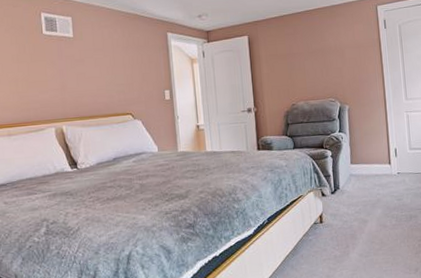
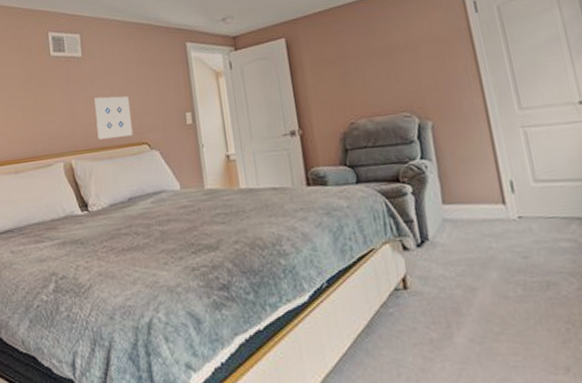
wall art: none [84,73,119,109] -> present [94,96,133,140]

